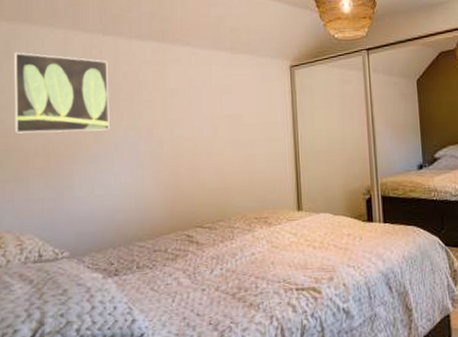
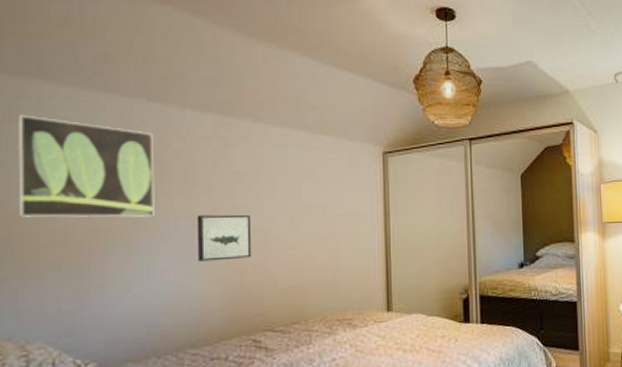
wall art: none [141,126,184,167] -> present [196,214,252,262]

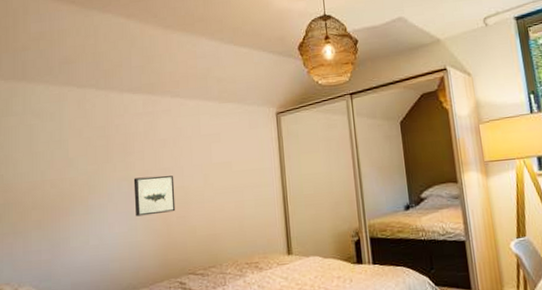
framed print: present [18,114,155,218] -> none [12,109,103,188]

